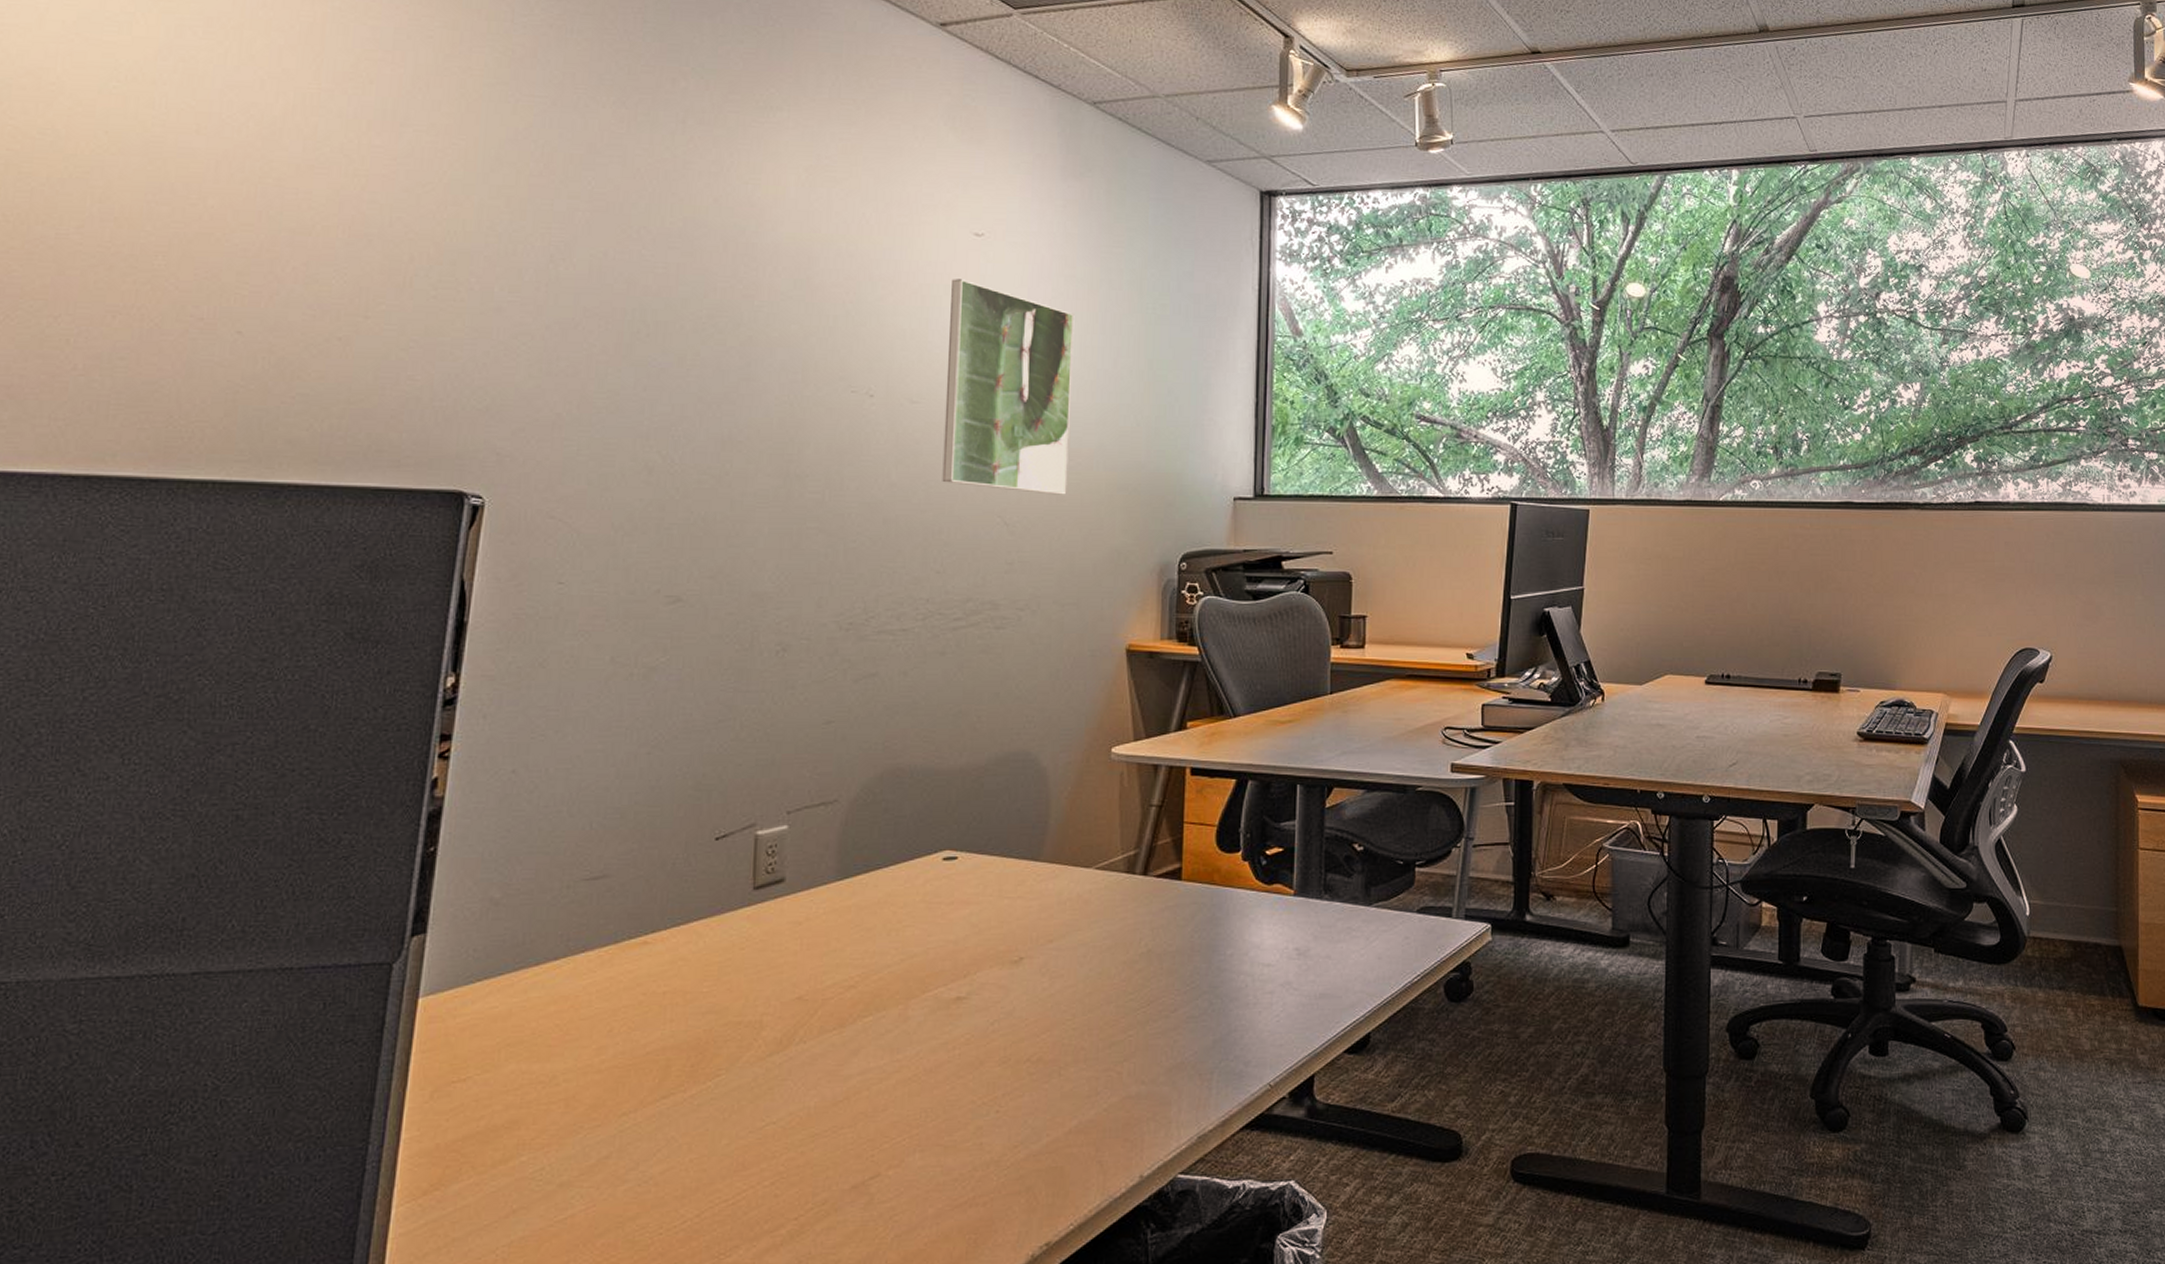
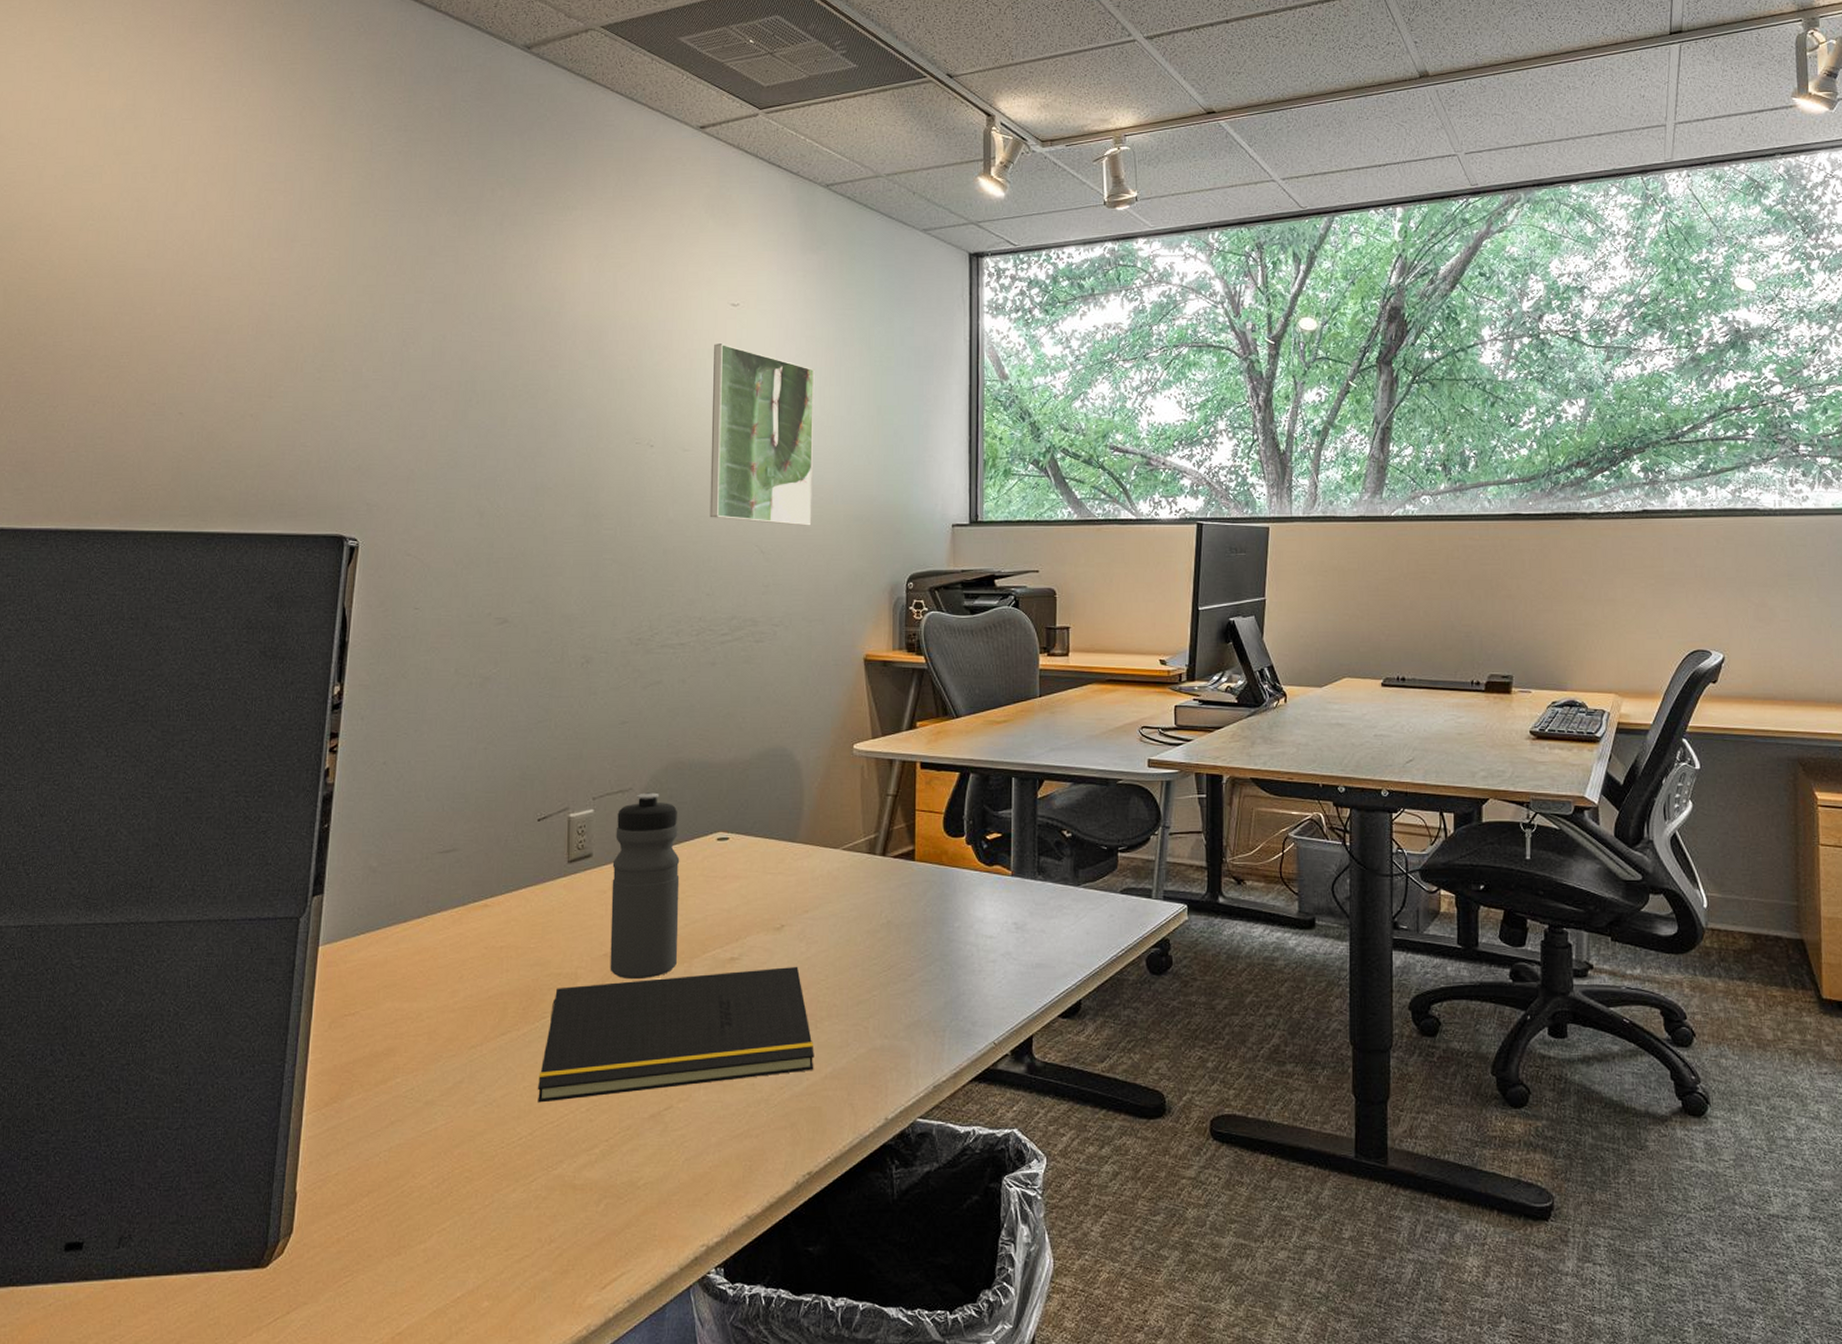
notepad: none [708,1004,1057,1178] -> present [538,966,814,1103]
water bottle: none [804,805,896,1027] -> present [610,792,680,980]

